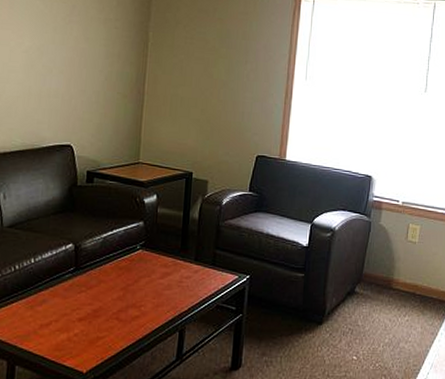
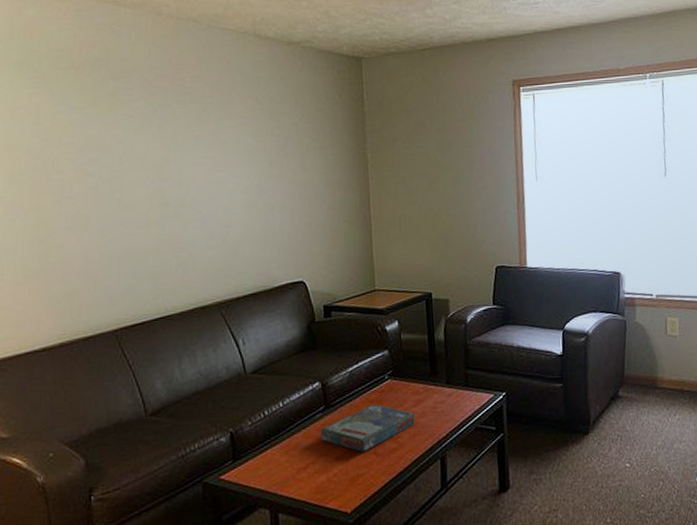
board game: none [67,271,160,317] -> present [321,404,415,453]

